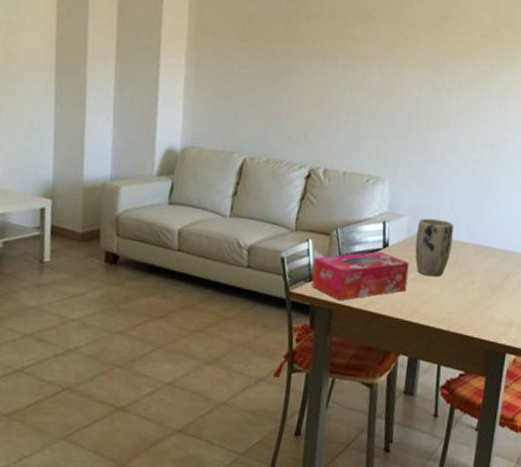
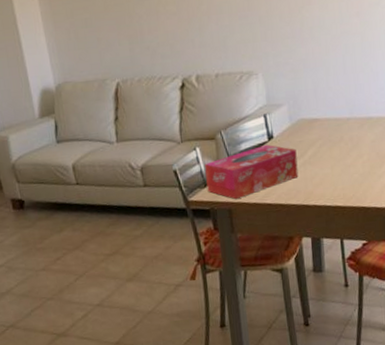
plant pot: present [415,218,454,277] -> none [298,100,335,158]

